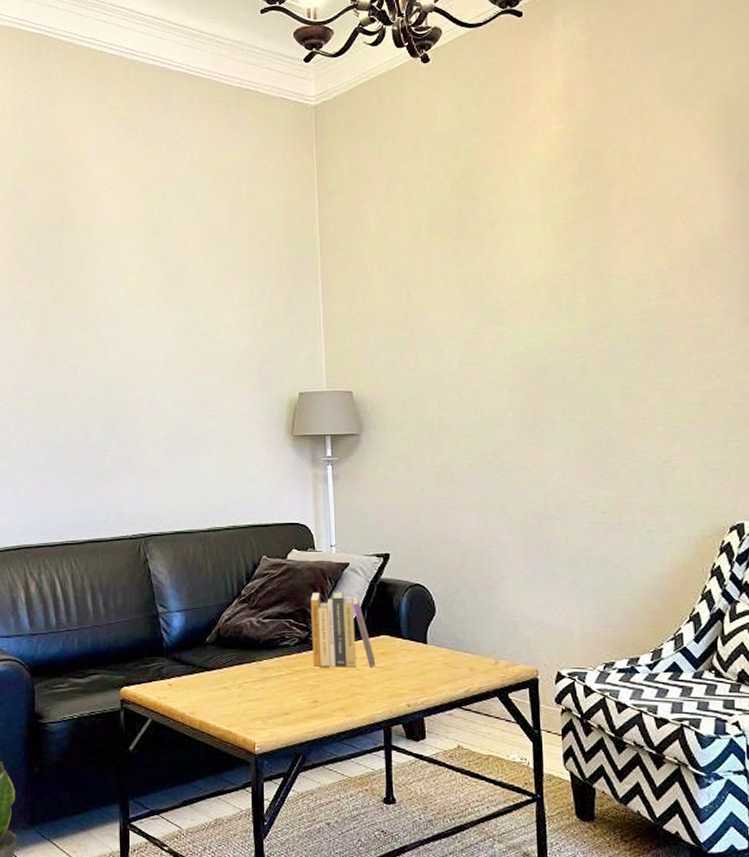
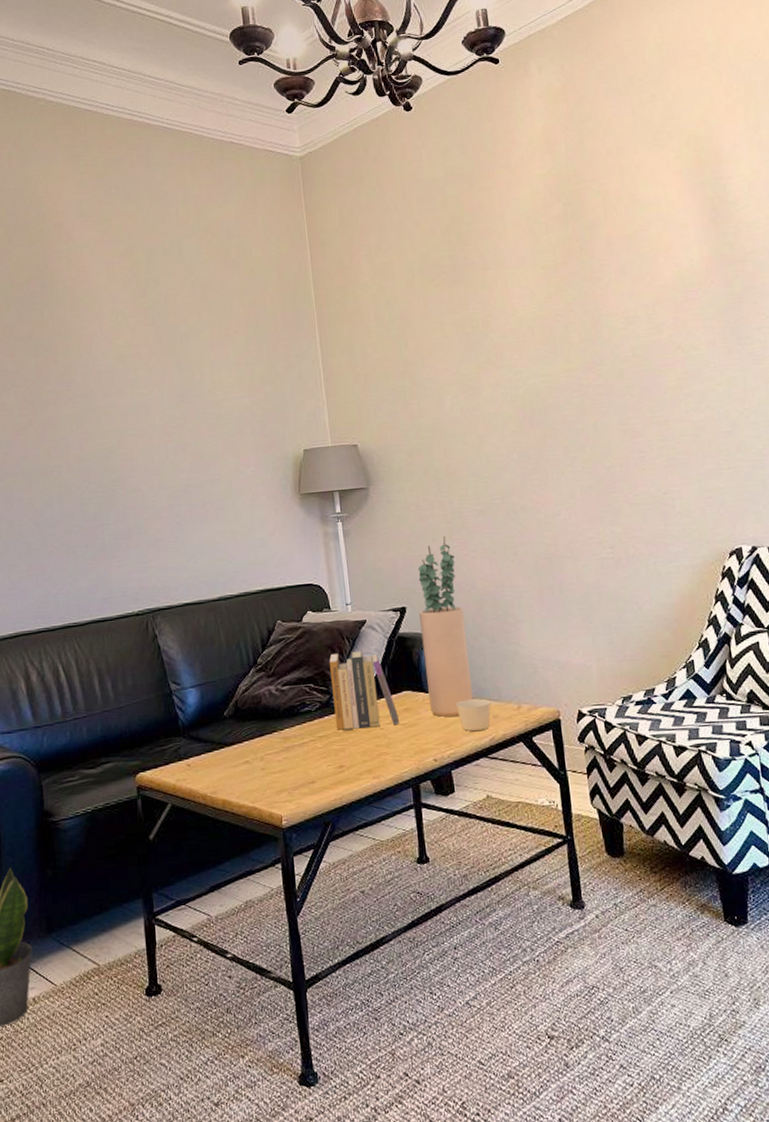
vase: none [402,487,451,664] -> present [417,536,473,717]
candle: none [432,650,469,682] -> present [455,698,491,732]

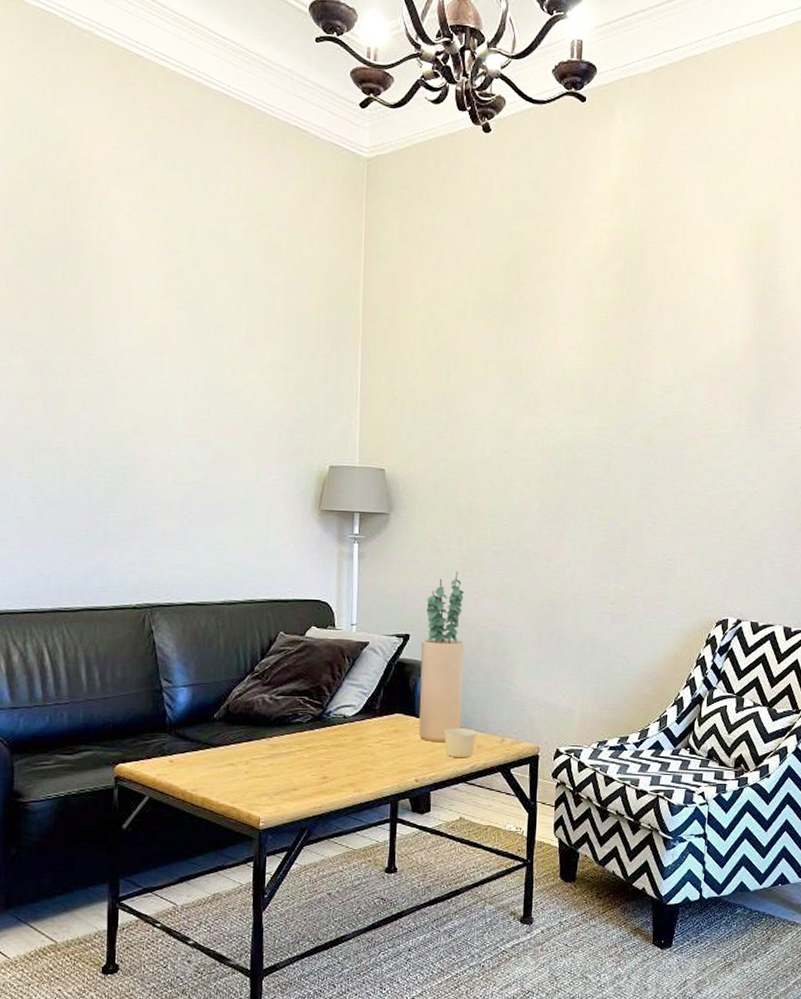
books: present [329,650,400,730] -> none [325,670,388,745]

